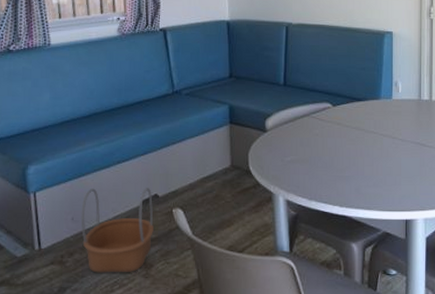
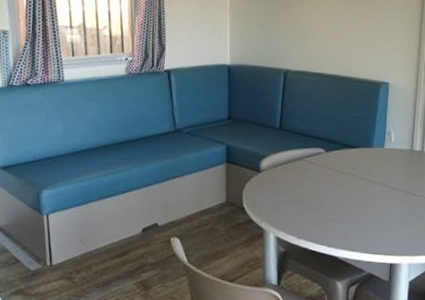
basket: present [81,188,154,273] -> none [87,214,154,292]

